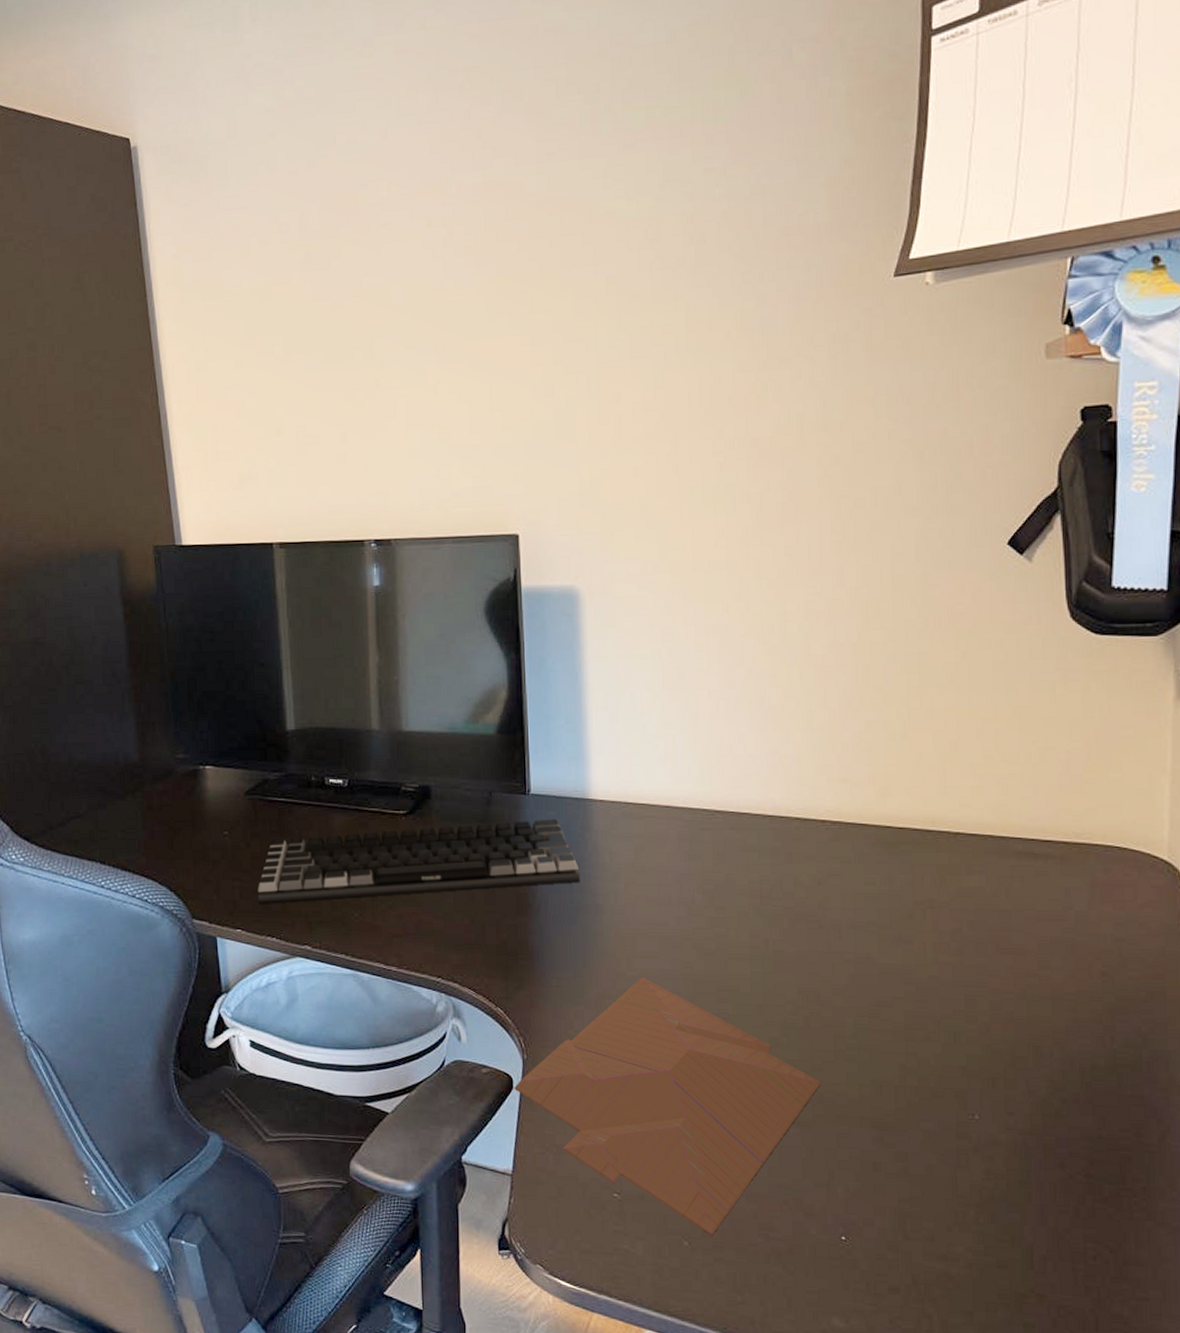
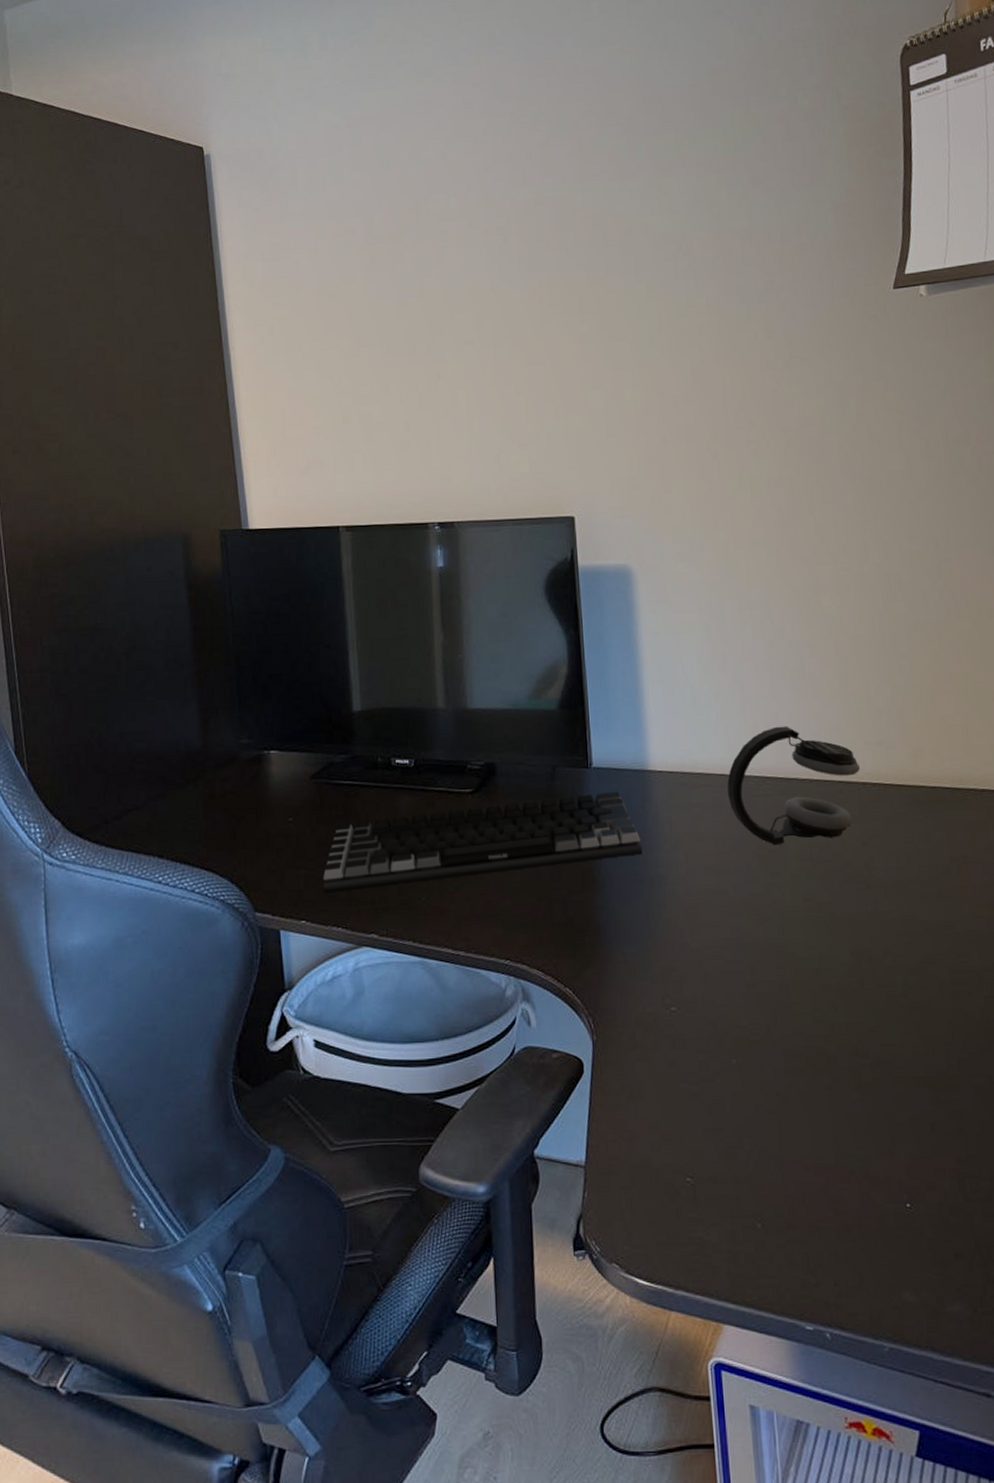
papers: present [514,977,822,1236] -> none [585,947,878,1215]
headphones: none [673,758,819,880] -> present [727,726,860,846]

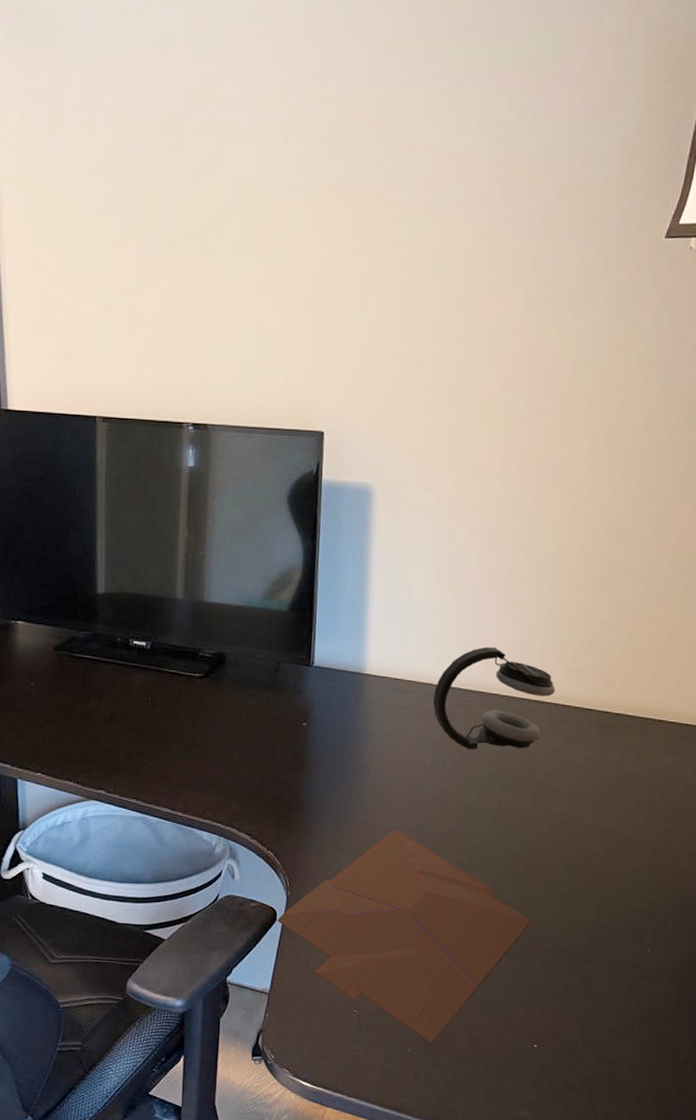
computer keyboard: present [323,791,643,894] -> none [59,689,350,752]
papers: none [585,947,878,1215] -> present [277,829,532,1044]

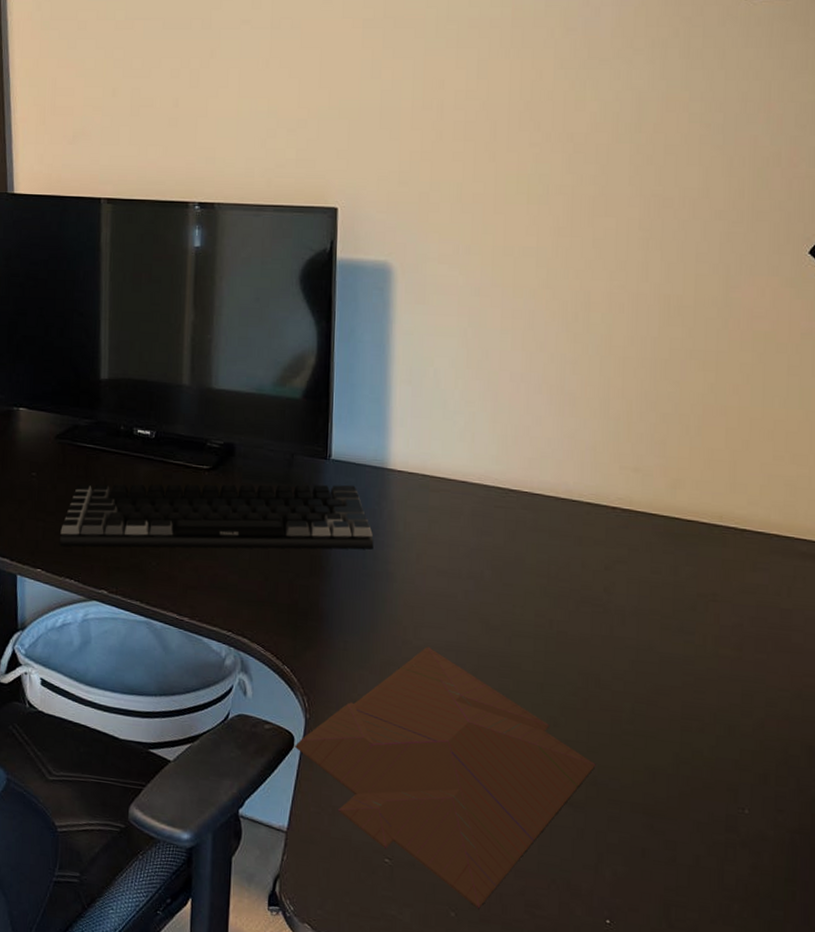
computer keyboard: none [59,689,350,752] -> present [60,484,374,550]
headphones: present [433,646,555,750] -> none [468,440,611,558]

